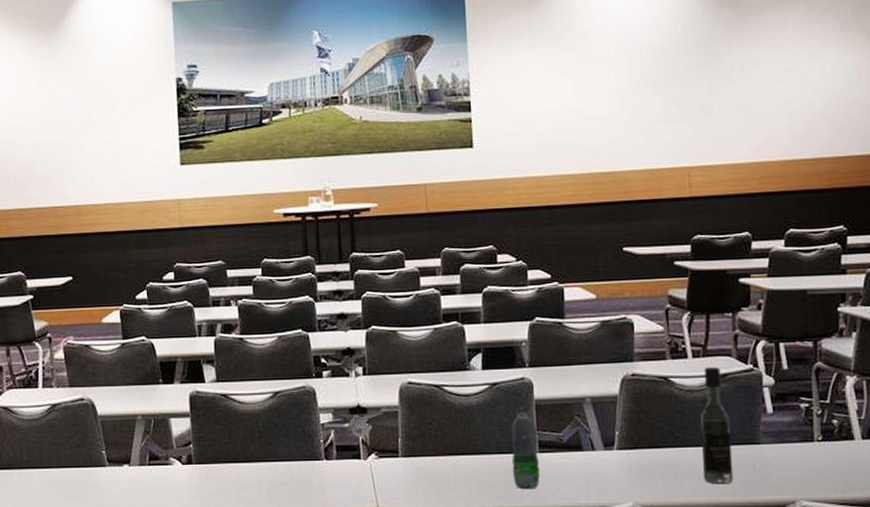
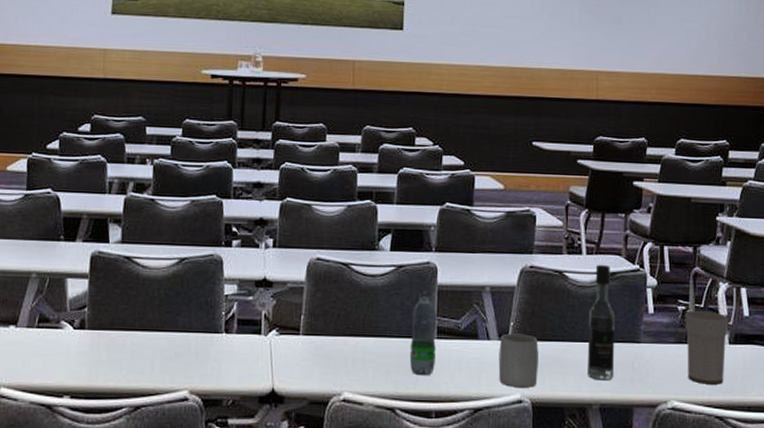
mug: none [605,442,650,496] -> present [498,333,539,388]
cup: none [809,406,860,482] -> present [685,310,728,385]

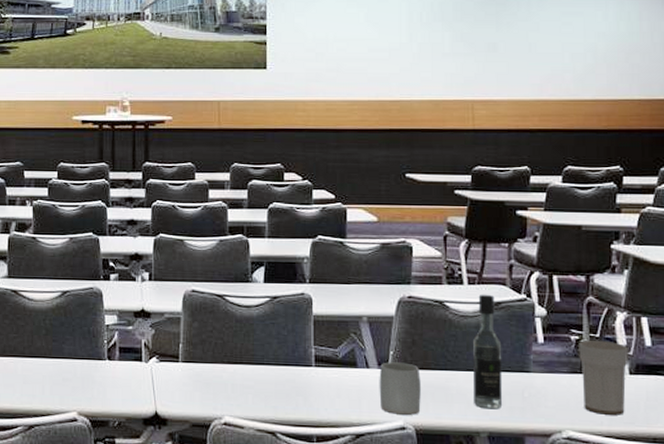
bottle: present [409,291,437,376] -> none [288,321,314,402]

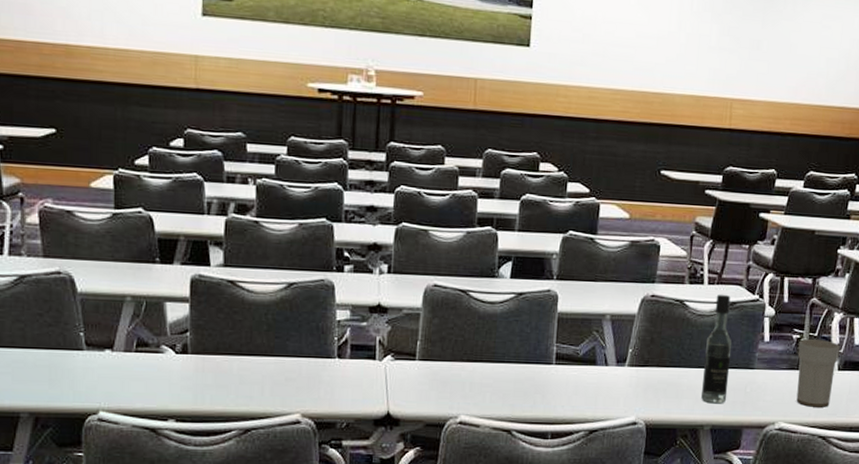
mug: present [379,362,421,415] -> none [615,359,656,410]

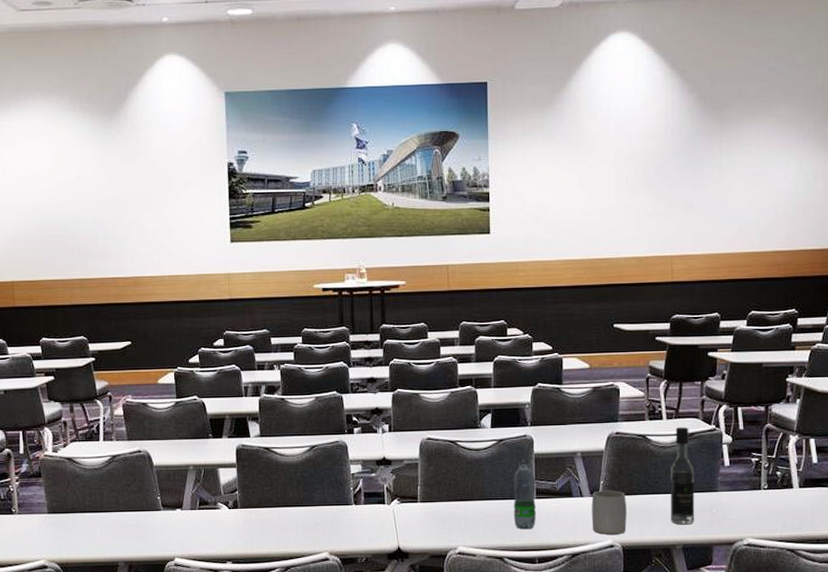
bottle: none [527,318,556,400] -> present [513,460,536,530]
mug: none [615,359,656,410] -> present [591,490,627,535]
cup: present [796,338,840,407] -> none [758,460,798,523]

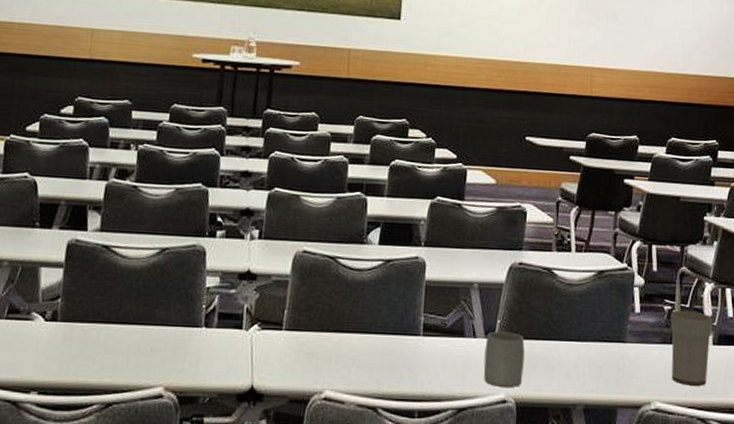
bottle: present [513,460,536,530] -> none [393,287,424,374]
bottle: present [671,426,695,525] -> none [573,262,603,381]
cup: none [758,460,798,523] -> present [670,310,713,386]

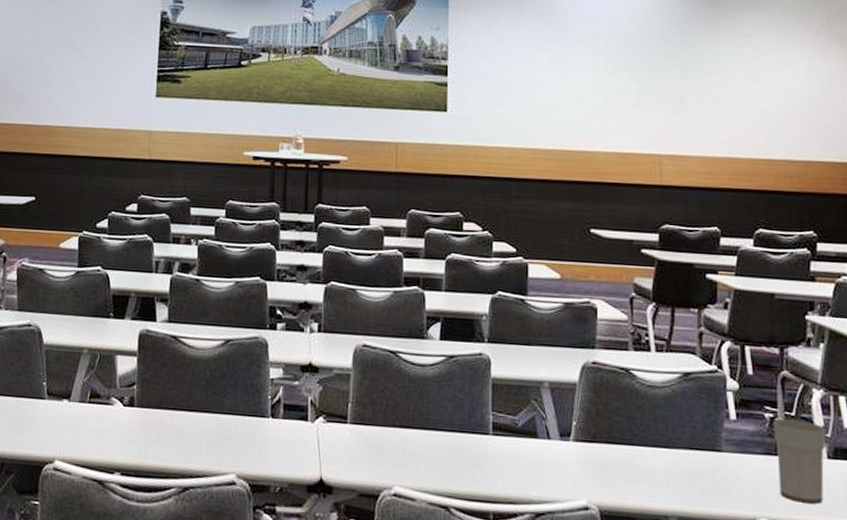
mug: present [483,331,525,387] -> none [561,433,605,494]

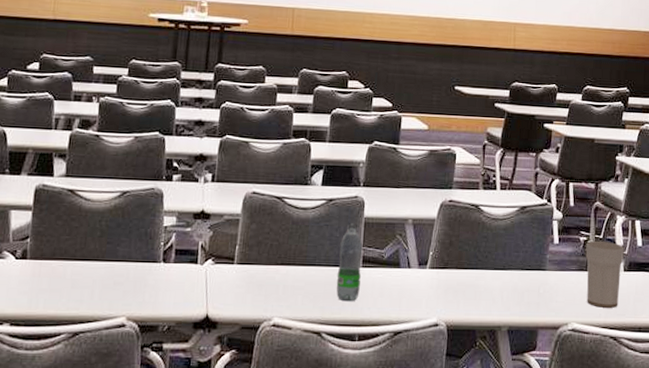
bottle: none [463,384,492,474] -> present [336,223,363,302]

